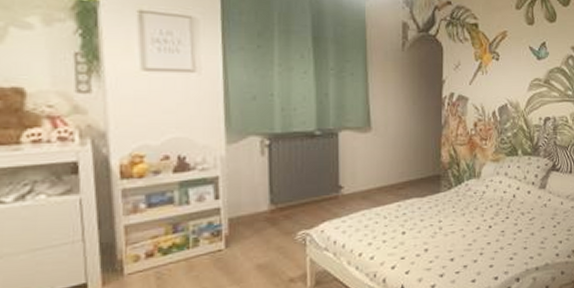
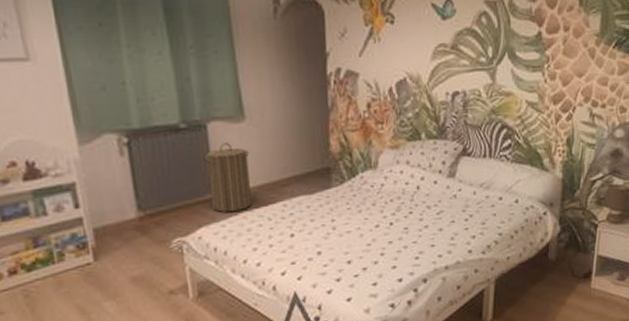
laundry hamper: none [333,149,372,209] -> present [203,143,252,212]

